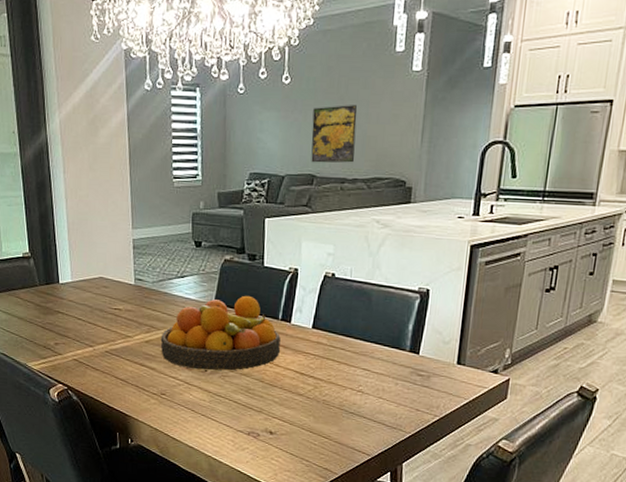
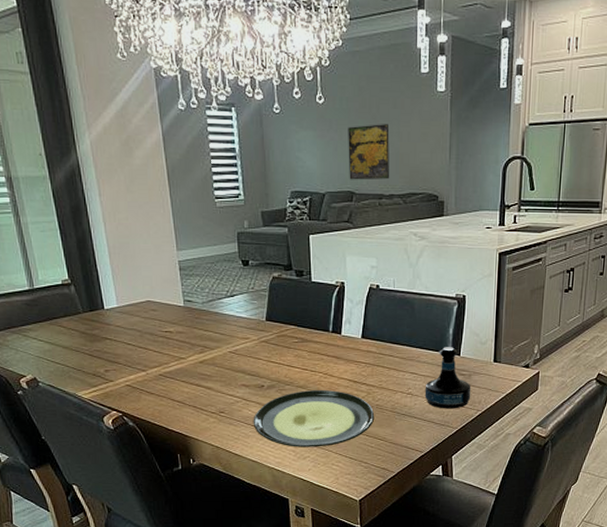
fruit bowl: present [160,295,281,371] -> none [215,310,334,386]
plate: none [193,378,321,439] -> present [253,390,375,447]
tequila bottle: none [376,344,430,412] -> present [424,347,471,409]

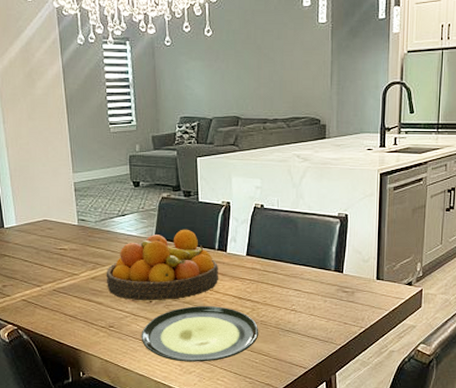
fruit bowl: none [215,310,334,386] -> present [106,229,219,301]
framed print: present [348,124,390,180] -> none [234,54,274,106]
tequila bottle: present [424,347,471,409] -> none [308,264,355,326]

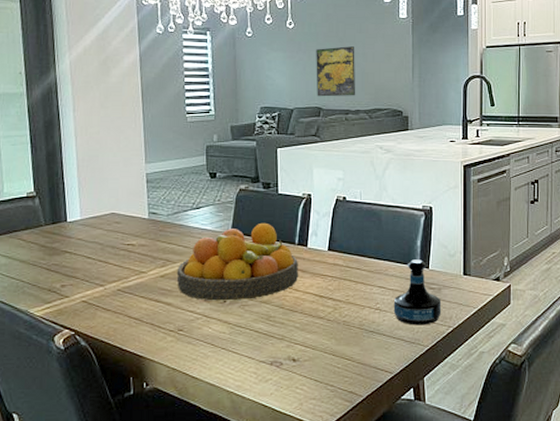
plate: present [141,306,259,362] -> none [213,306,342,369]
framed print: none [234,54,274,106] -> present [316,46,356,97]
tequila bottle: none [308,264,355,326] -> present [393,259,442,325]

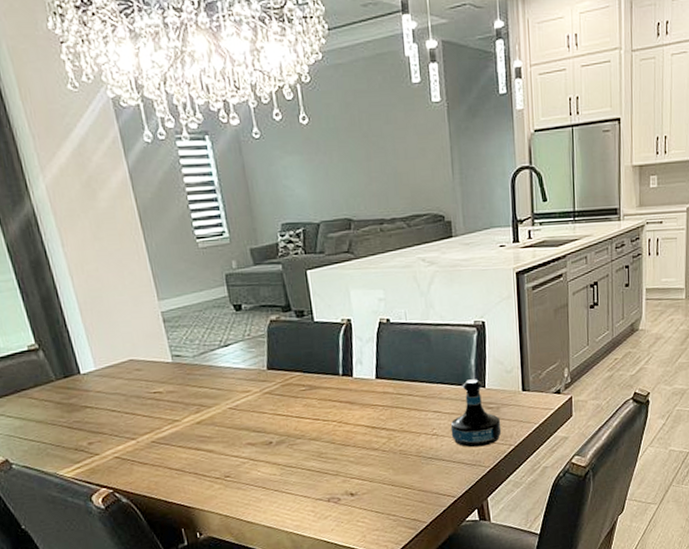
fruit bowl: present [176,222,299,301] -> none [213,355,348,444]
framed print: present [316,46,356,97] -> none [338,142,390,206]

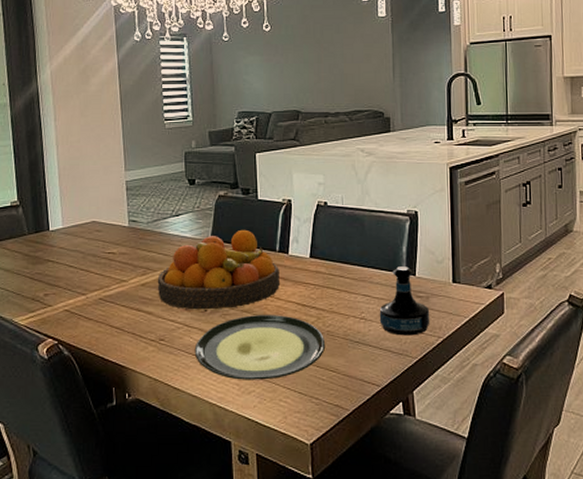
fruit bowl: none [213,355,348,444] -> present [157,229,281,310]
plate: none [263,439,399,507] -> present [194,315,326,380]

